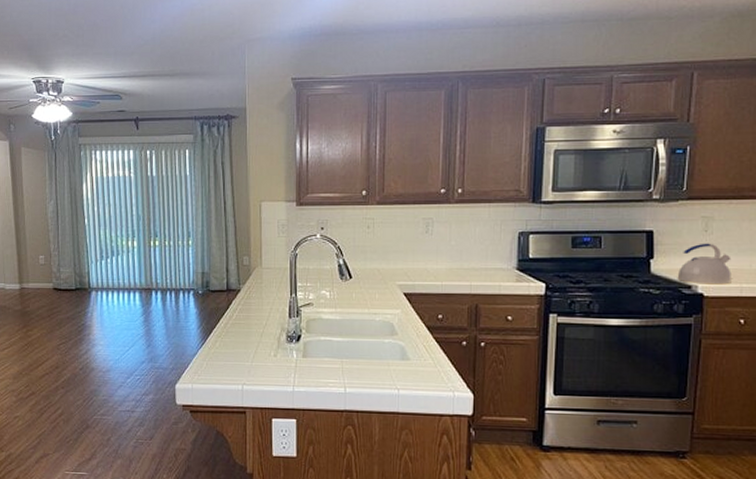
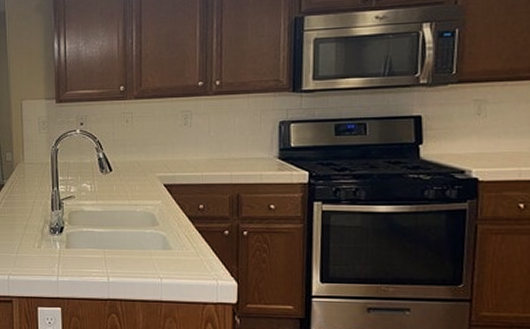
kettle: present [677,243,731,285] -> none [449,126,509,169]

